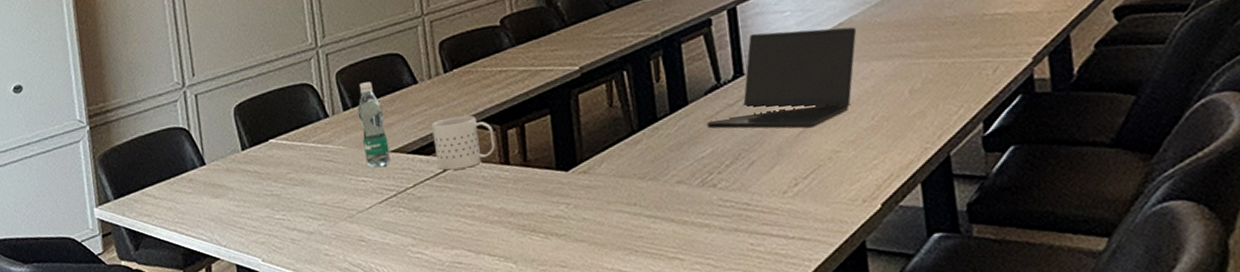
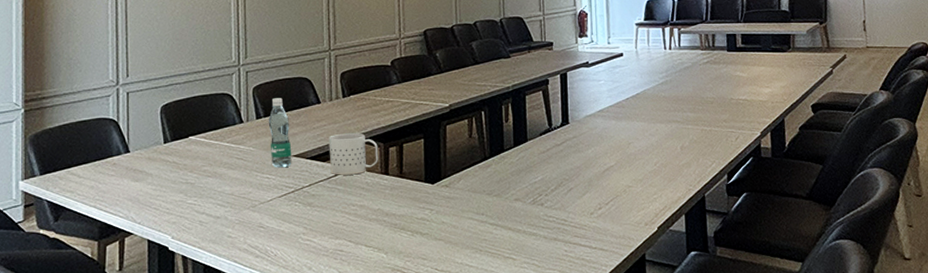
laptop: present [706,27,857,129] -> none [540,94,648,168]

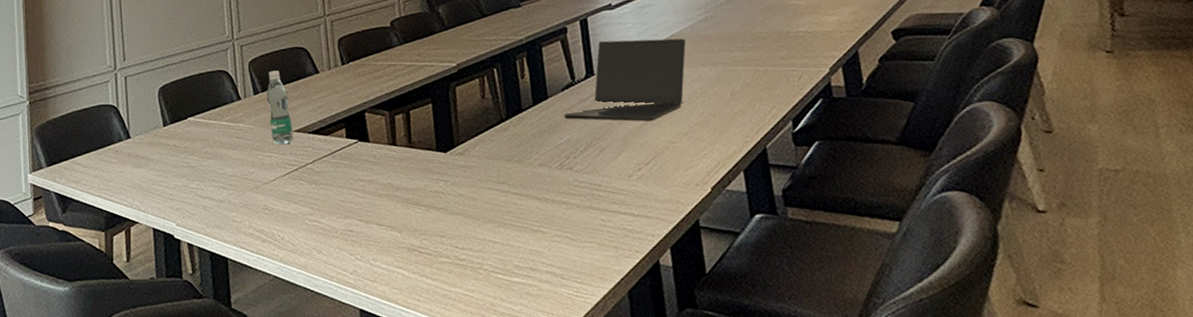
mug: present [328,133,378,175] -> none [330,102,384,149]
laptop: none [540,94,648,168] -> present [564,38,686,122]

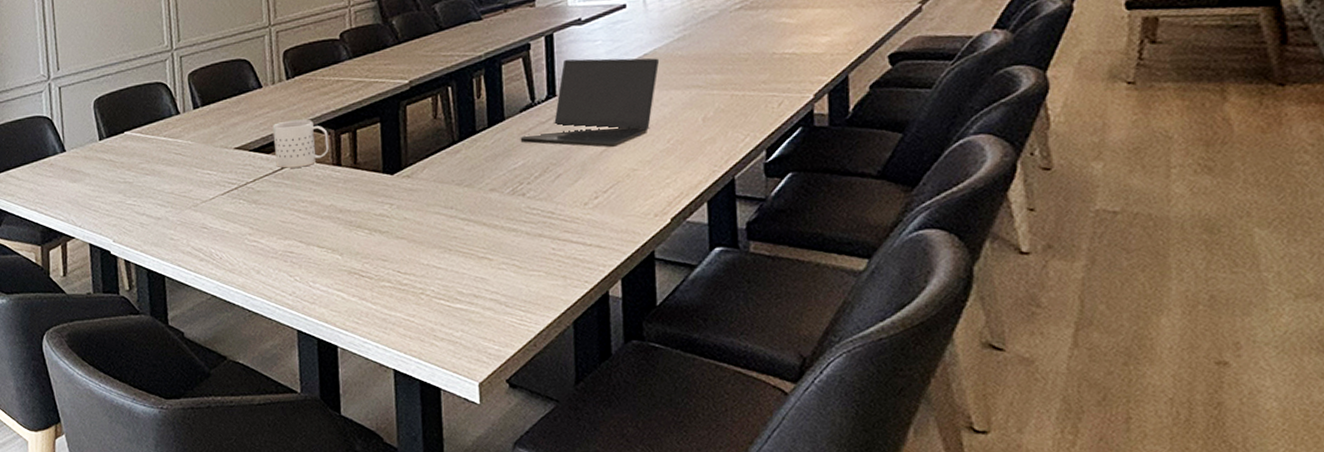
bottle: present [266,70,294,146] -> none [206,84,234,163]
mug: none [330,102,384,149] -> present [272,119,329,169]

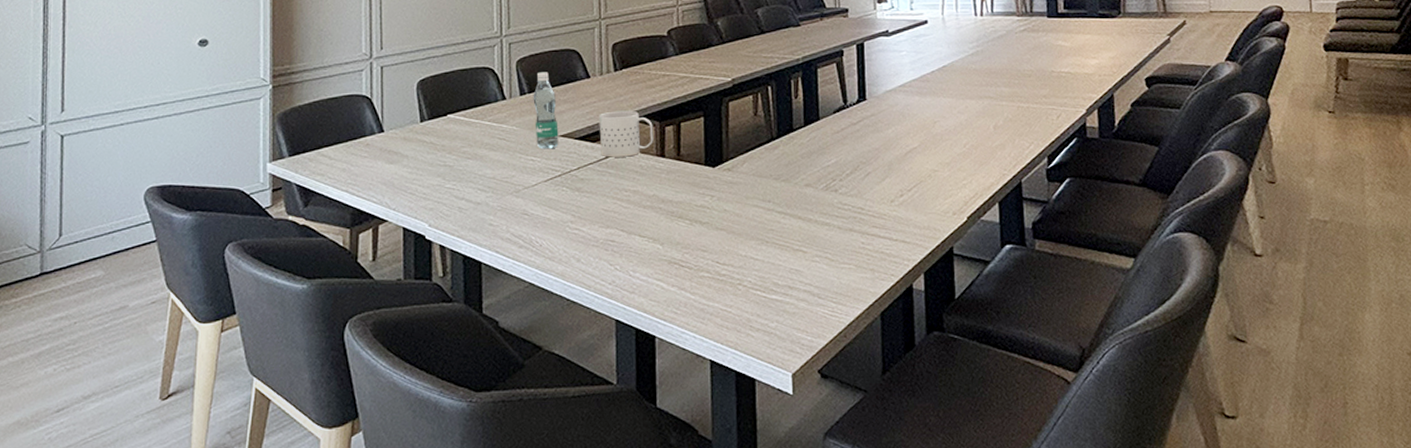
bottle: none [206,84,234,163] -> present [533,72,559,150]
laptop: present [520,58,660,148] -> none [833,66,957,150]

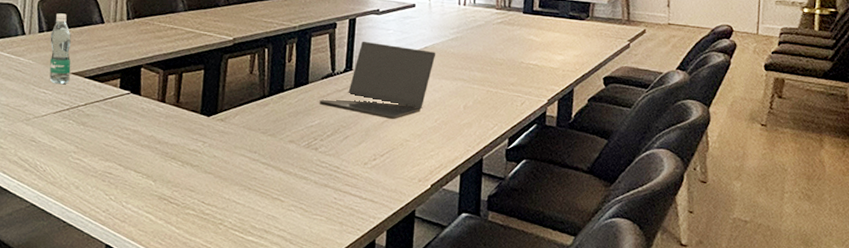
mug: present [599,110,653,158] -> none [107,56,157,99]
laptop: none [833,66,957,150] -> present [319,41,436,120]

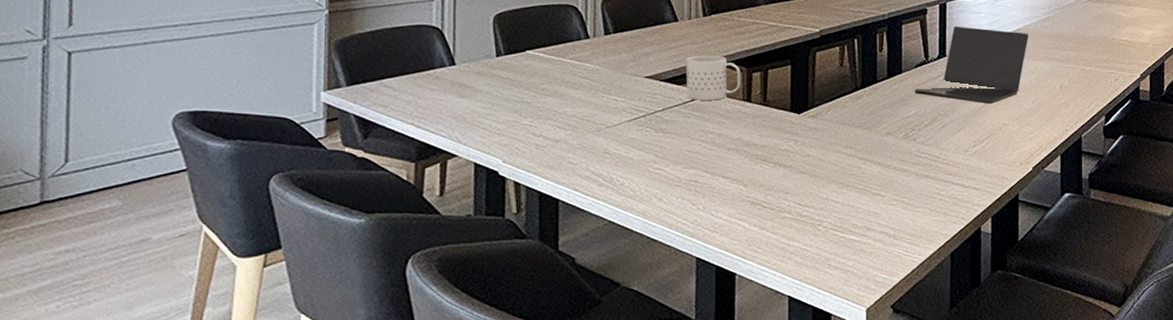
bottle: present [49,13,72,85] -> none [618,13,644,90]
mug: none [107,56,157,99] -> present [686,55,740,100]

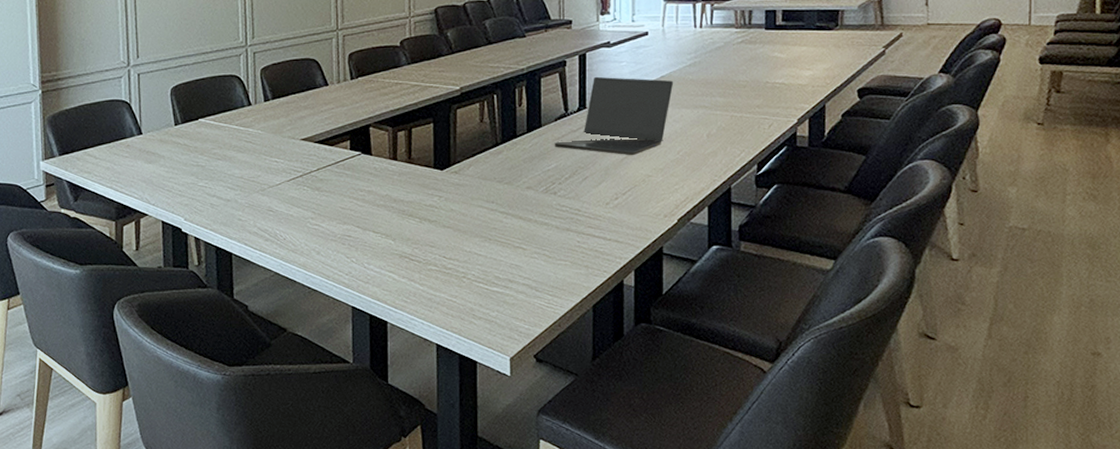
mug: present [686,55,740,100] -> none [336,116,387,160]

